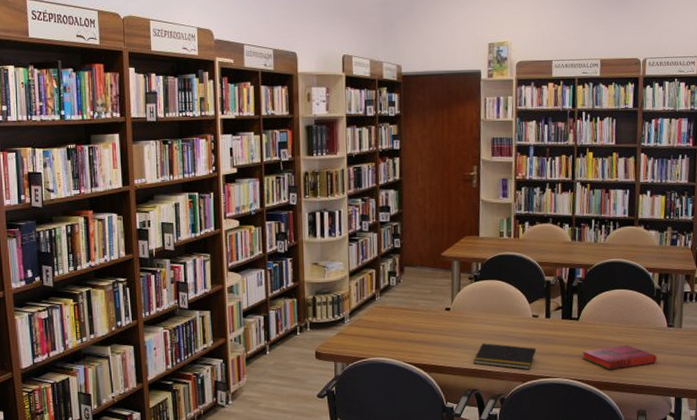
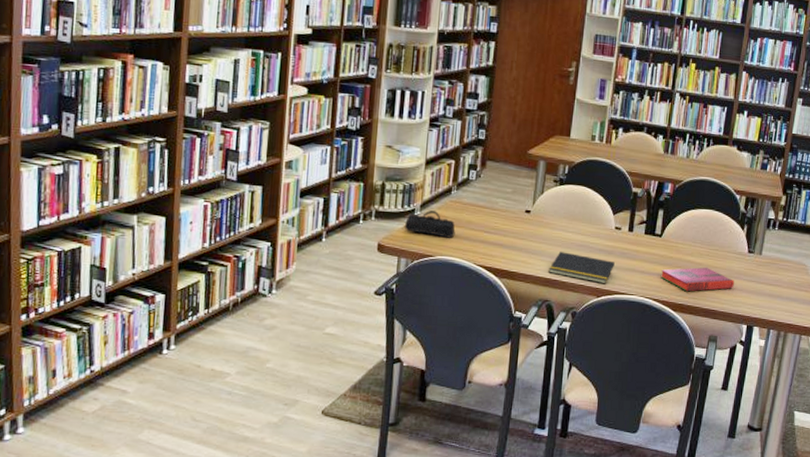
pencil case: none [337,317,383,341] -> present [405,210,456,238]

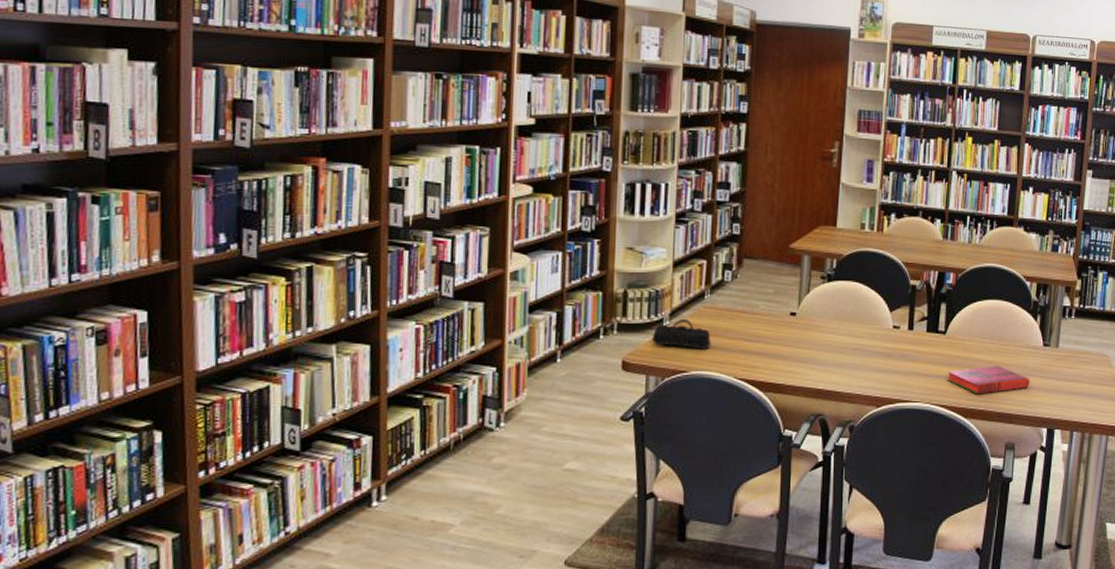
notepad: present [548,252,615,284] -> none [820,358,895,392]

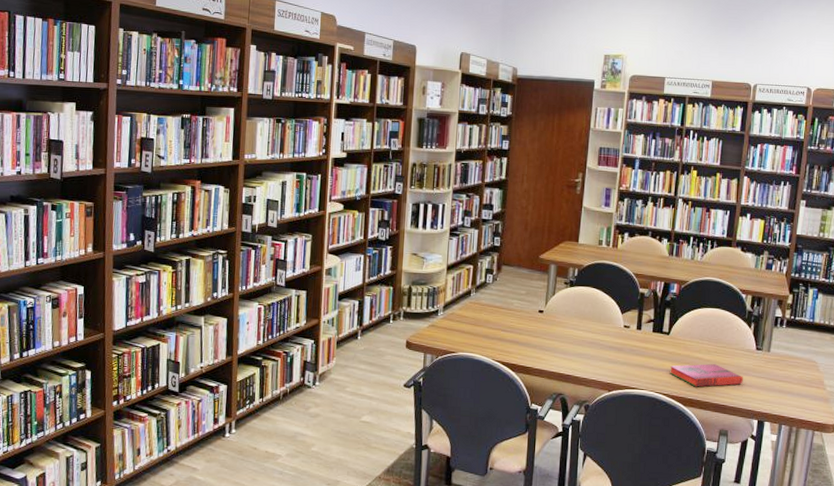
pencil case: present [653,319,711,350] -> none [430,311,475,336]

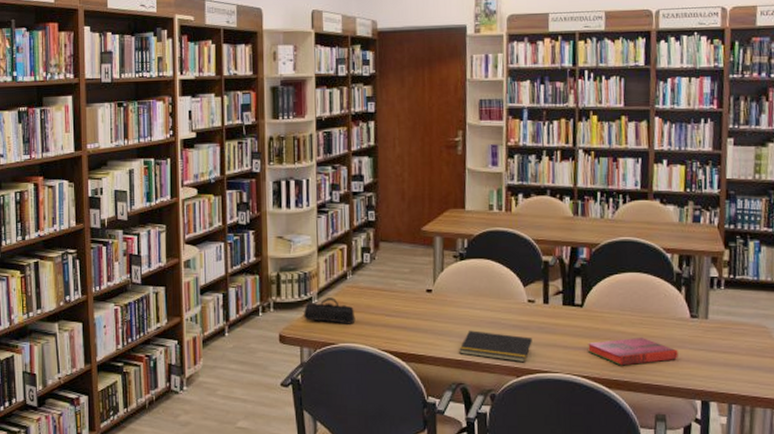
pencil case: none [430,311,475,336] -> present [304,298,356,324]
notepad: none [562,348,624,379] -> present [459,330,532,363]

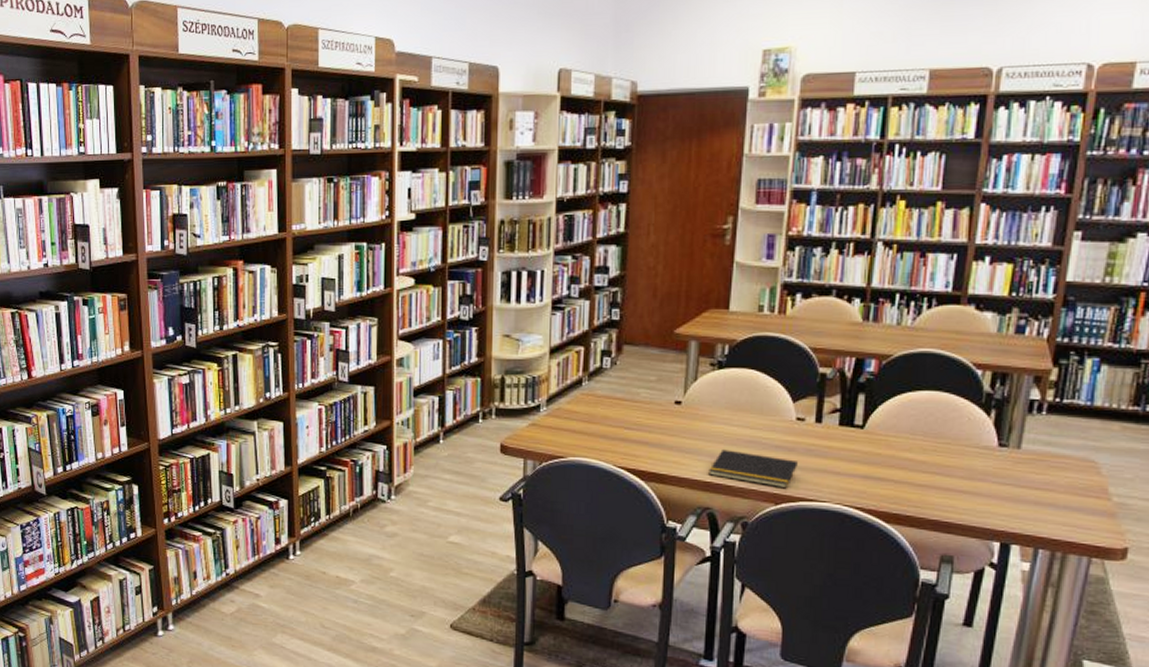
pencil case: present [304,298,356,324] -> none [530,406,589,436]
hardback book: present [587,338,678,366] -> none [864,466,978,498]

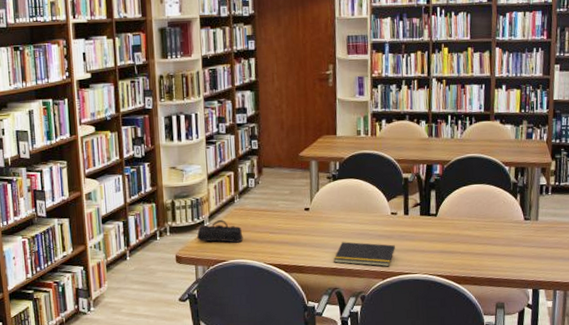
pencil case: none [530,406,589,436] -> present [197,220,243,243]

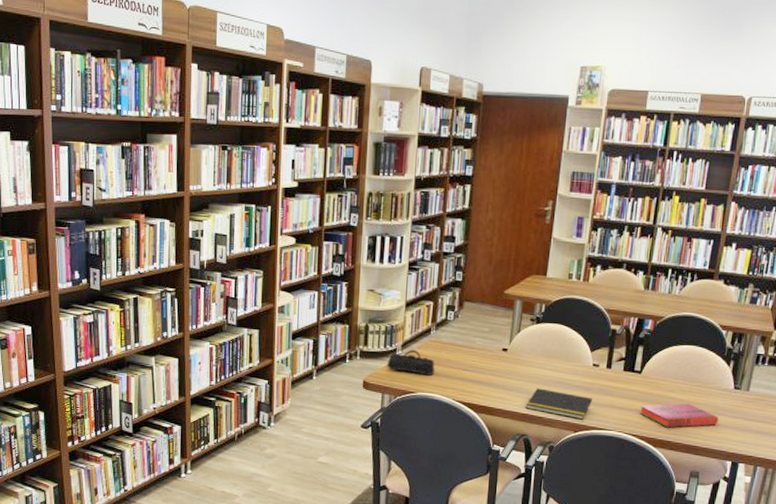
hardback book: none [440,239,514,265] -> present [639,403,719,428]

